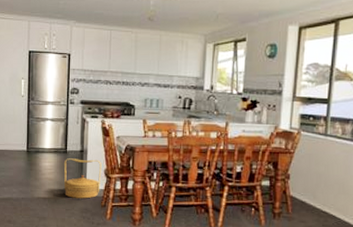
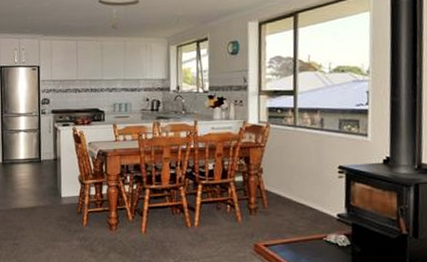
woven basket: present [63,158,102,199] -> none [38,167,76,207]

